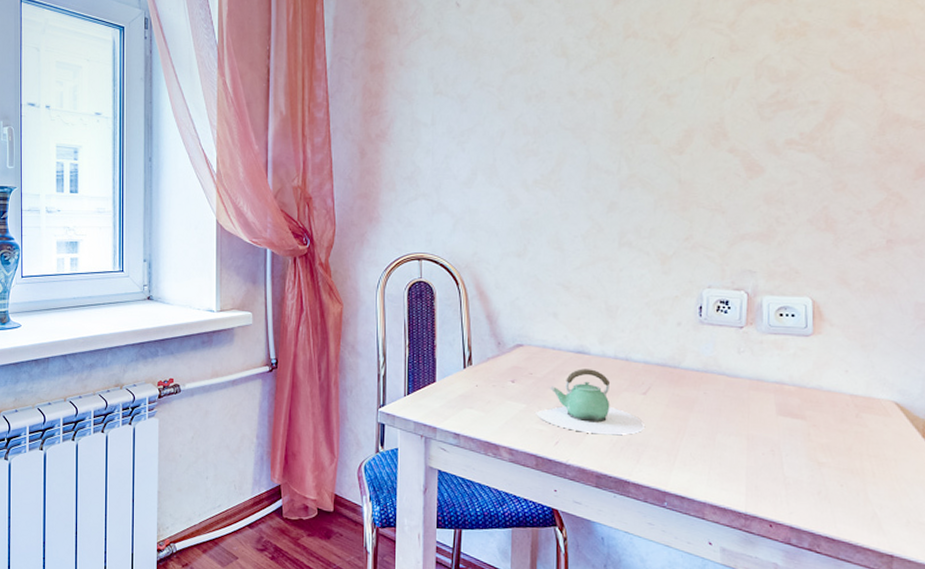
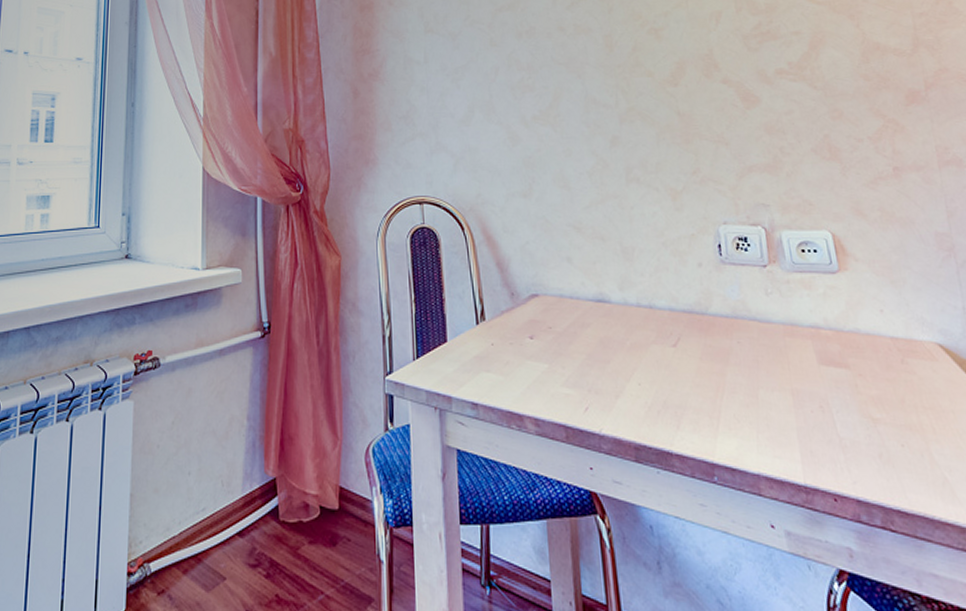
teapot: present [534,369,644,435] -> none [558,320,680,397]

